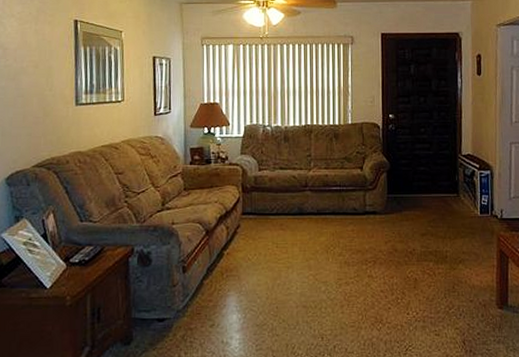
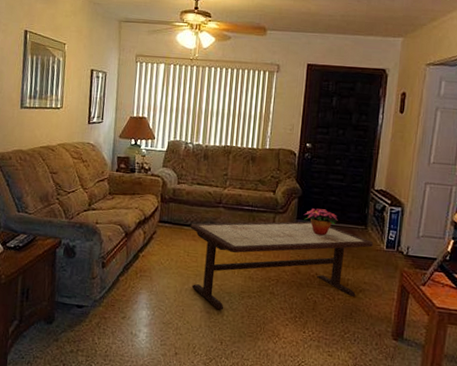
coffee table: none [277,195,468,302] -> present [190,221,374,310]
flower arrangement: none [393,181,429,209] -> present [303,208,338,236]

